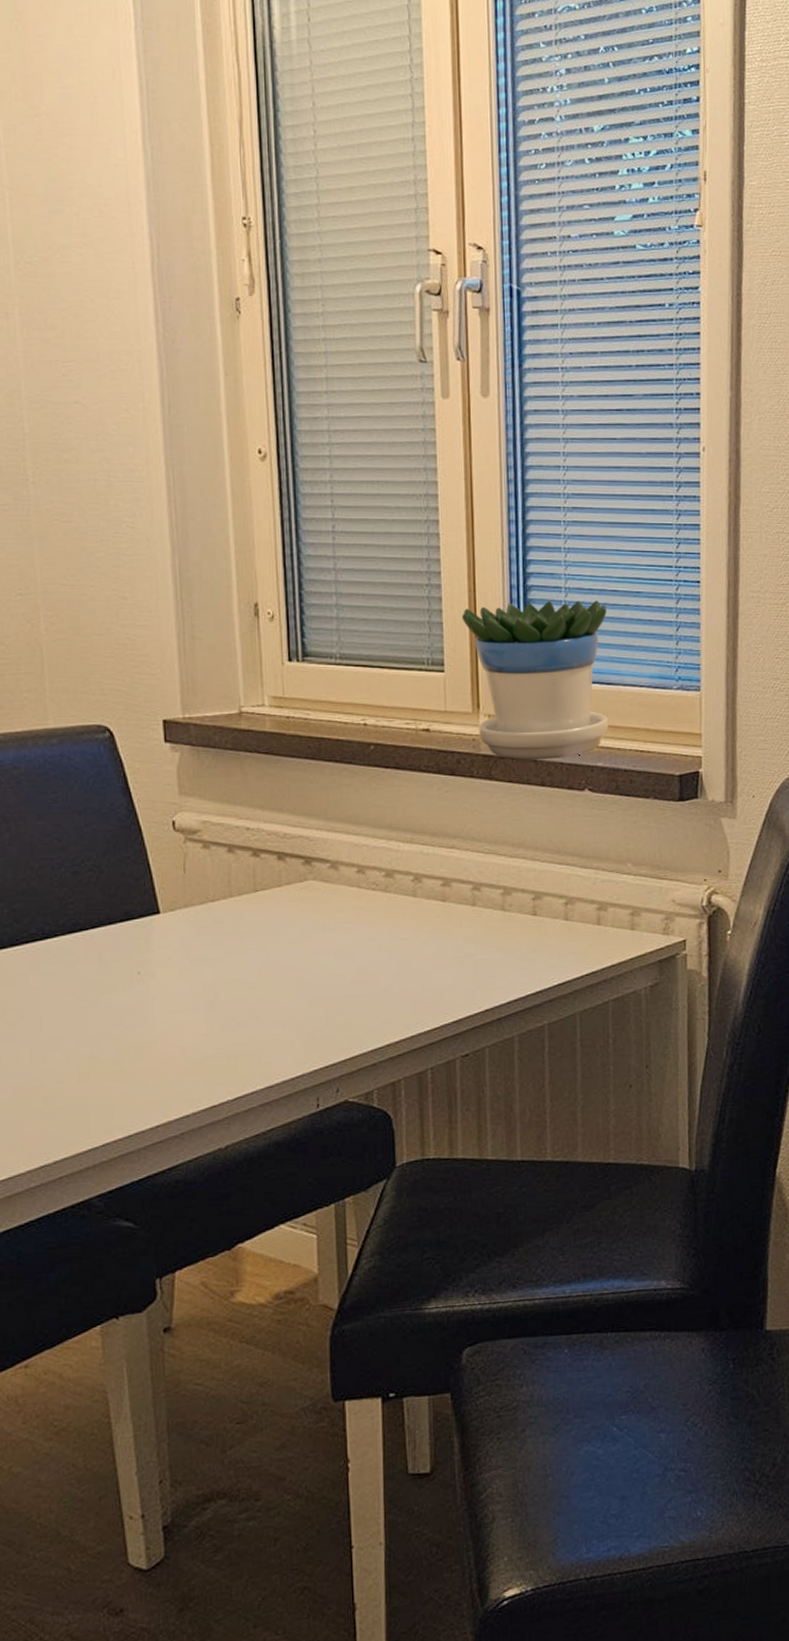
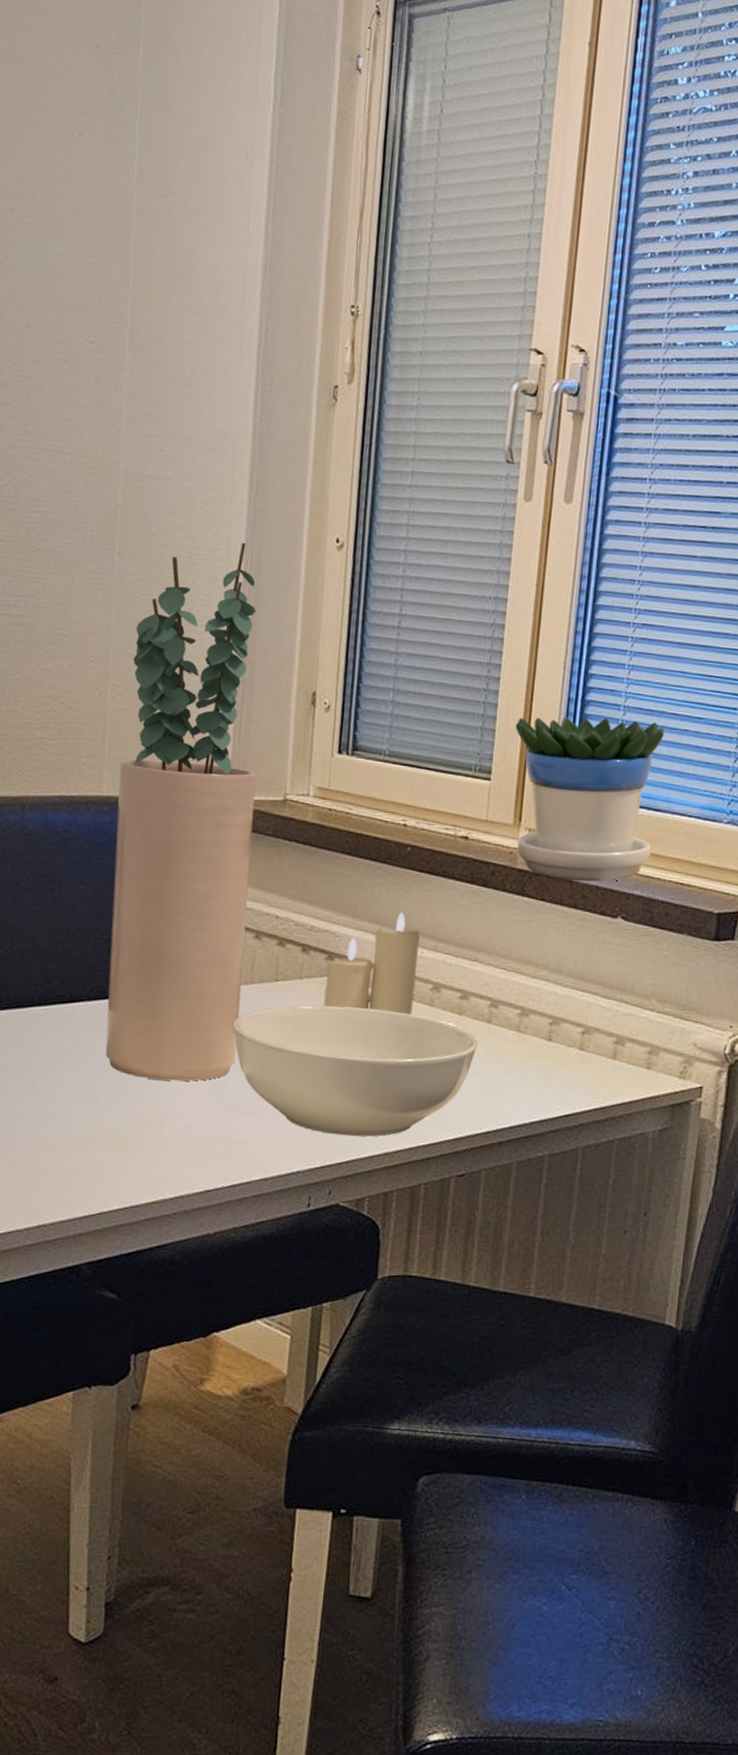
vase: none [61,461,224,1005] -> present [105,542,257,1081]
bowl: none [216,906,465,1034] -> present [232,1005,478,1137]
candle: none [304,809,397,911] -> present [324,912,421,1015]

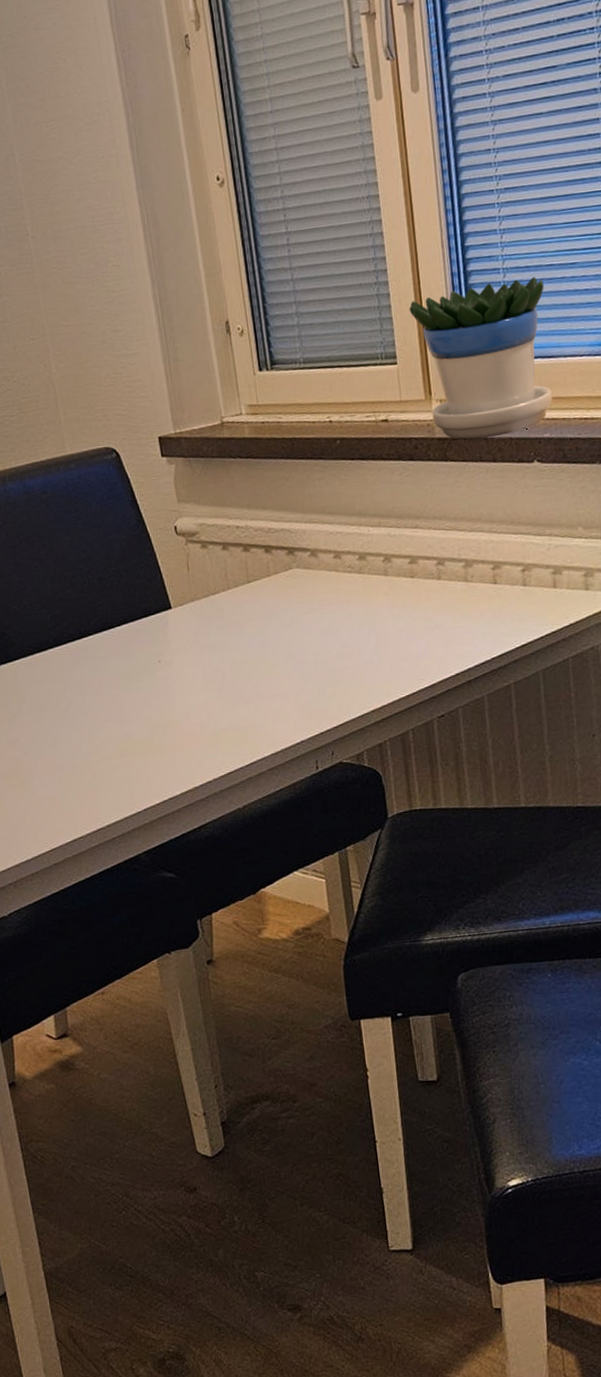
vase: present [105,542,257,1081] -> none [61,200,230,690]
bowl: present [232,1005,478,1137] -> none [220,586,433,705]
candle: present [324,912,421,1015] -> none [288,499,371,596]

